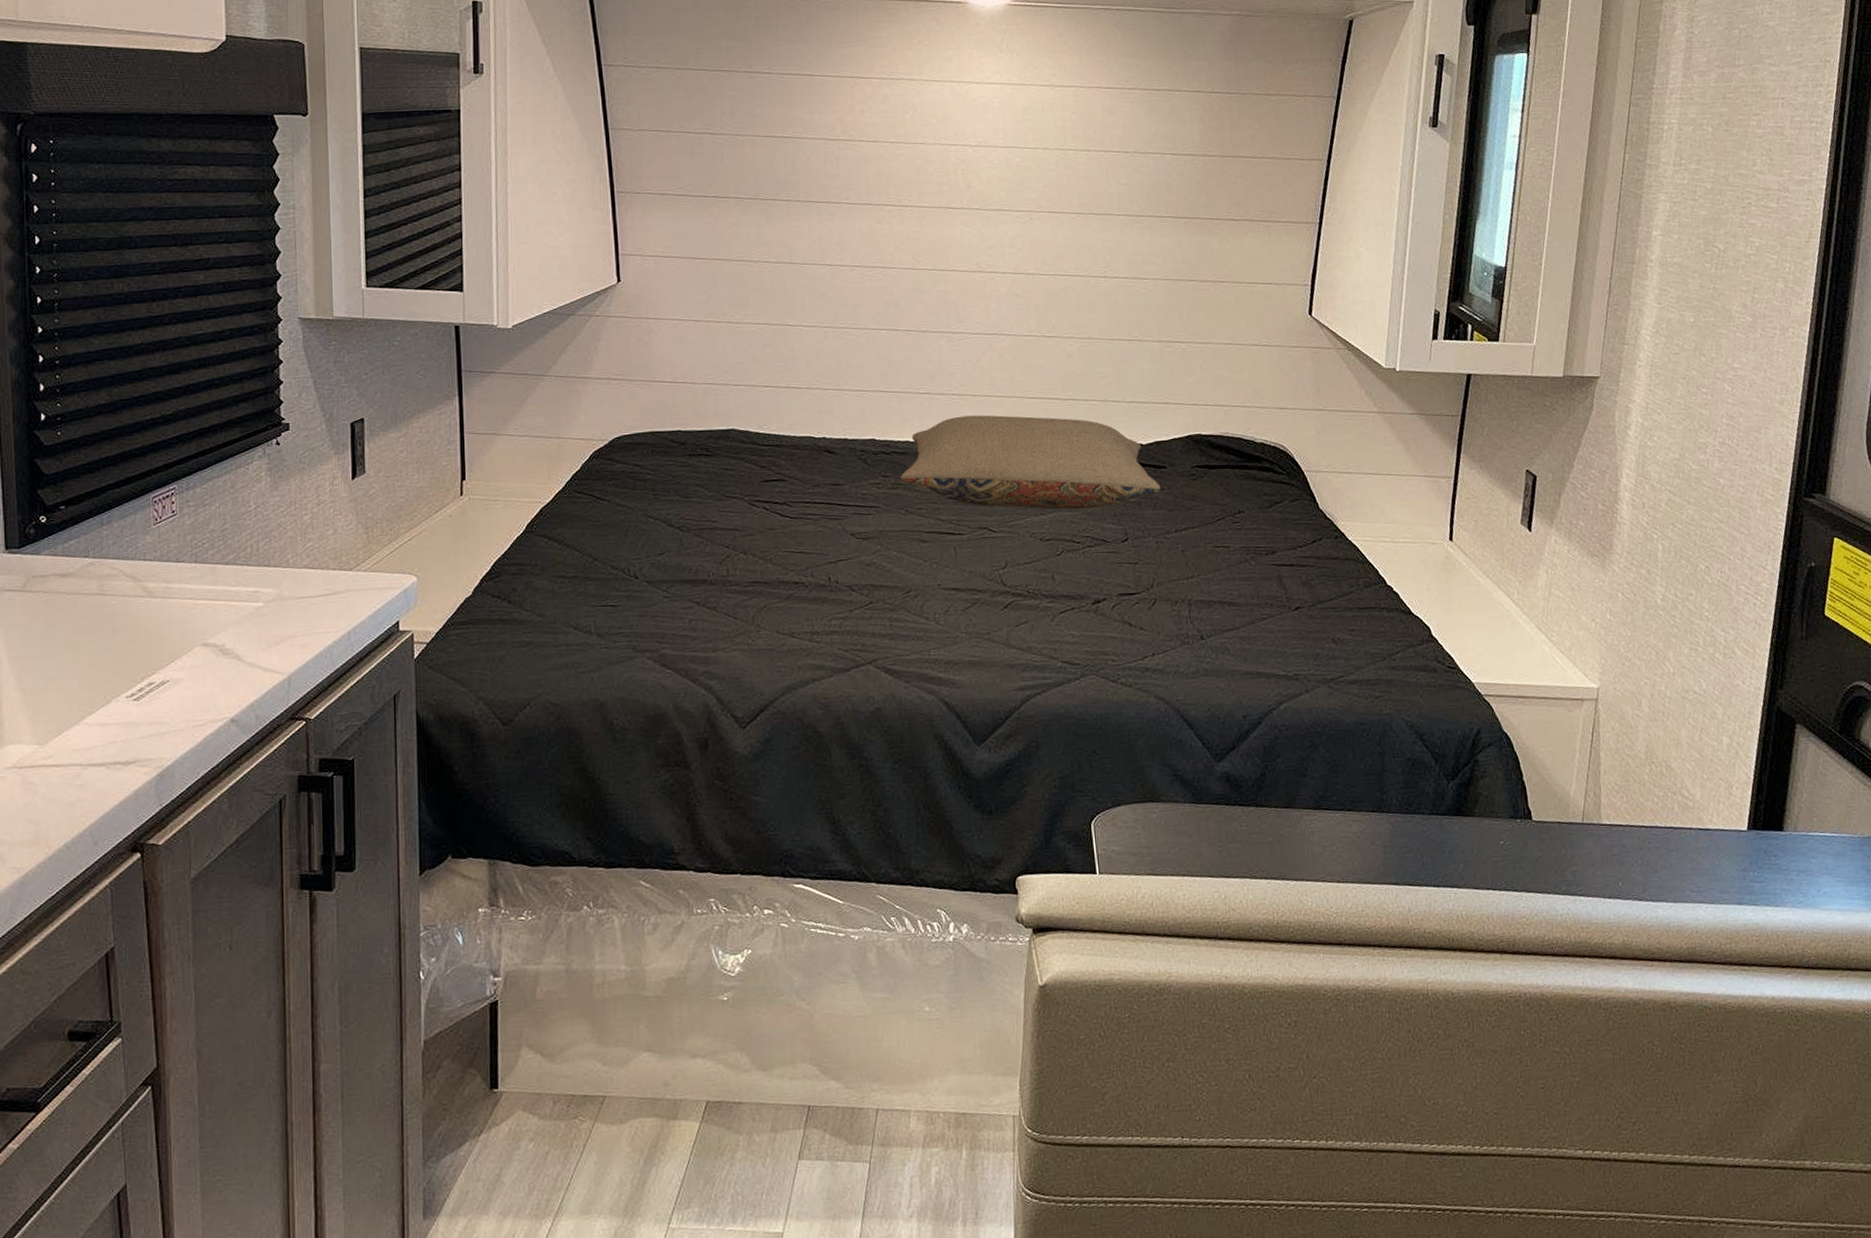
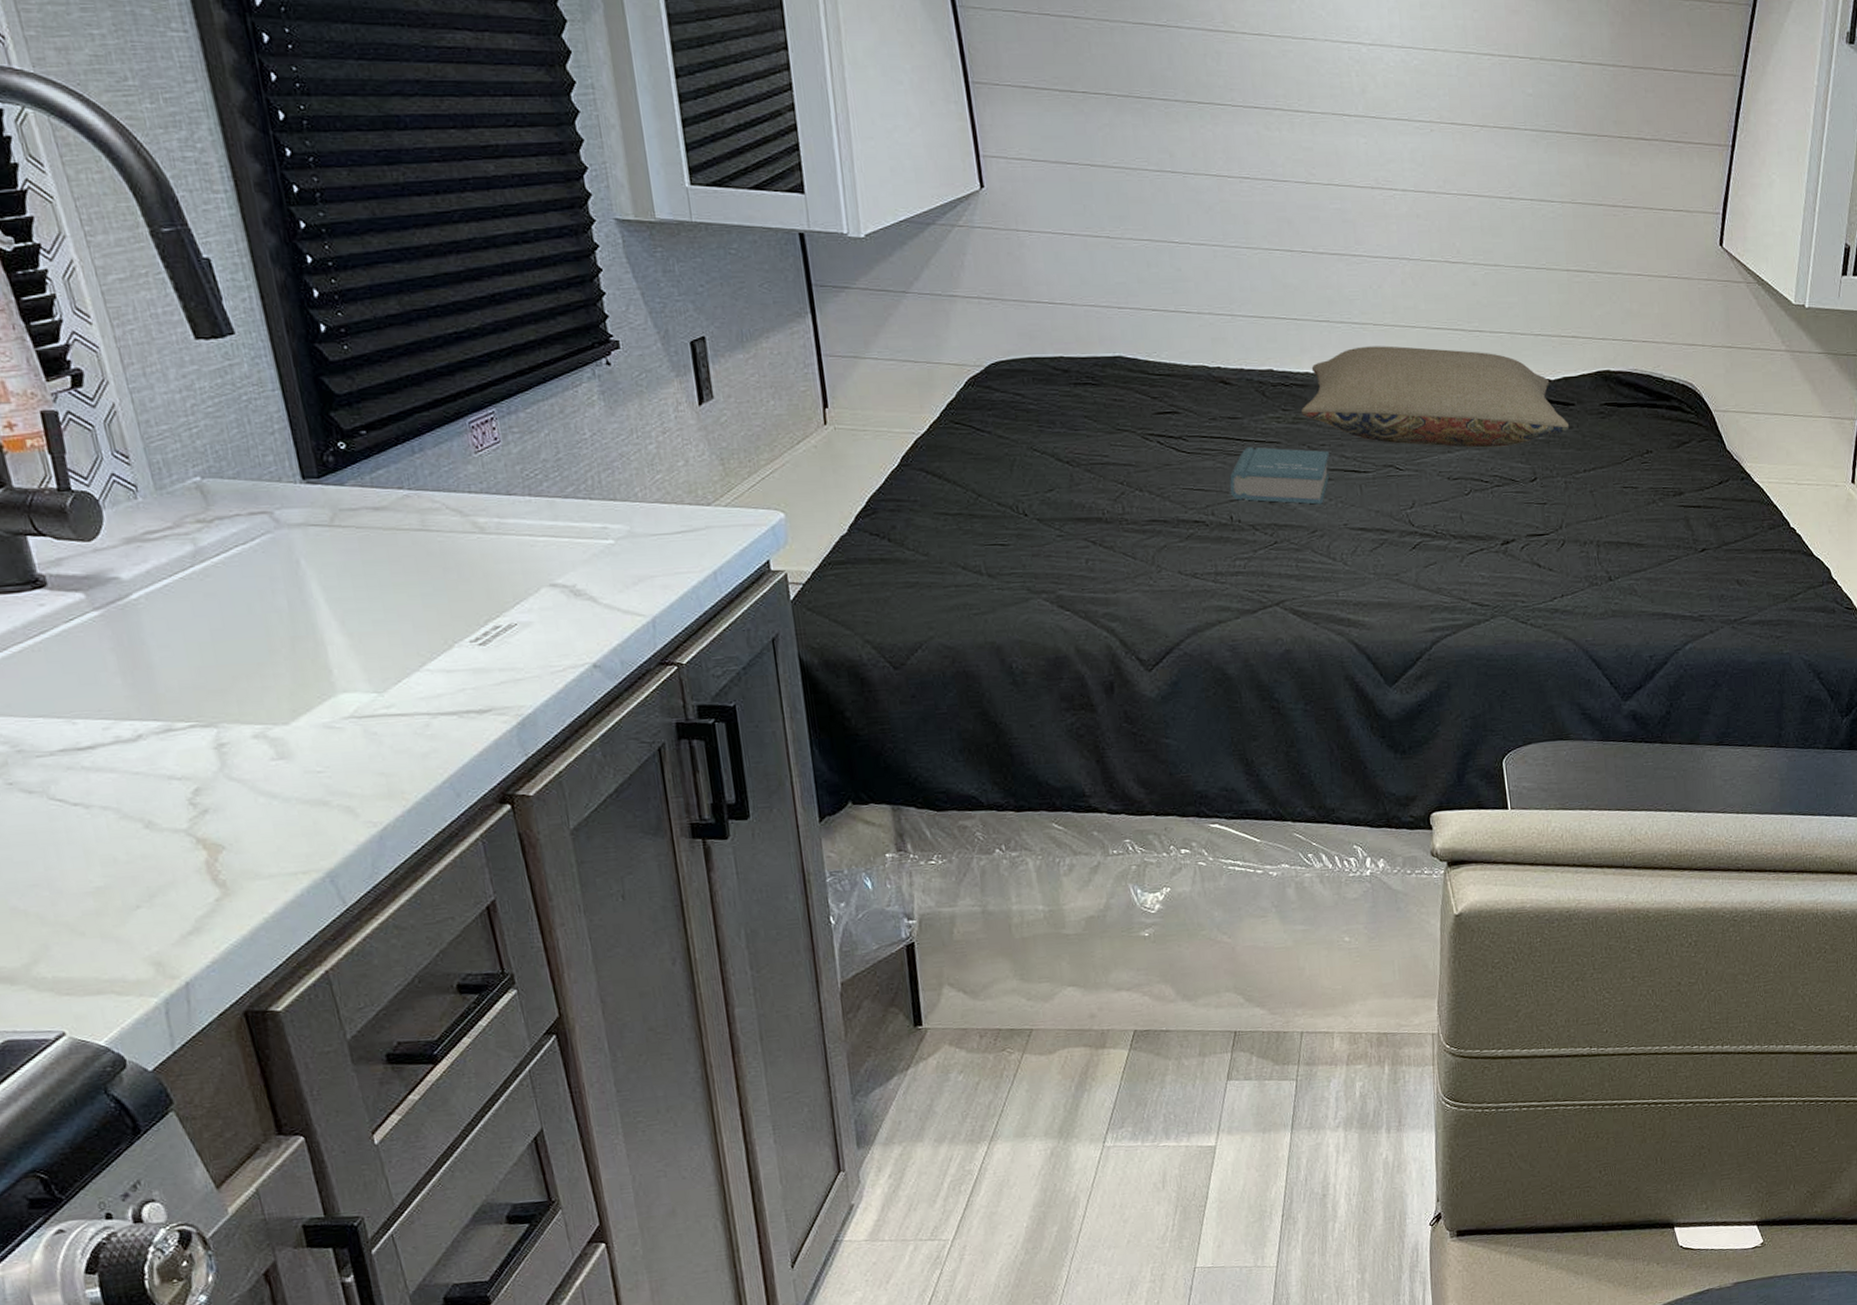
book: none [829,511,926,566] -> present [1229,447,1329,505]

